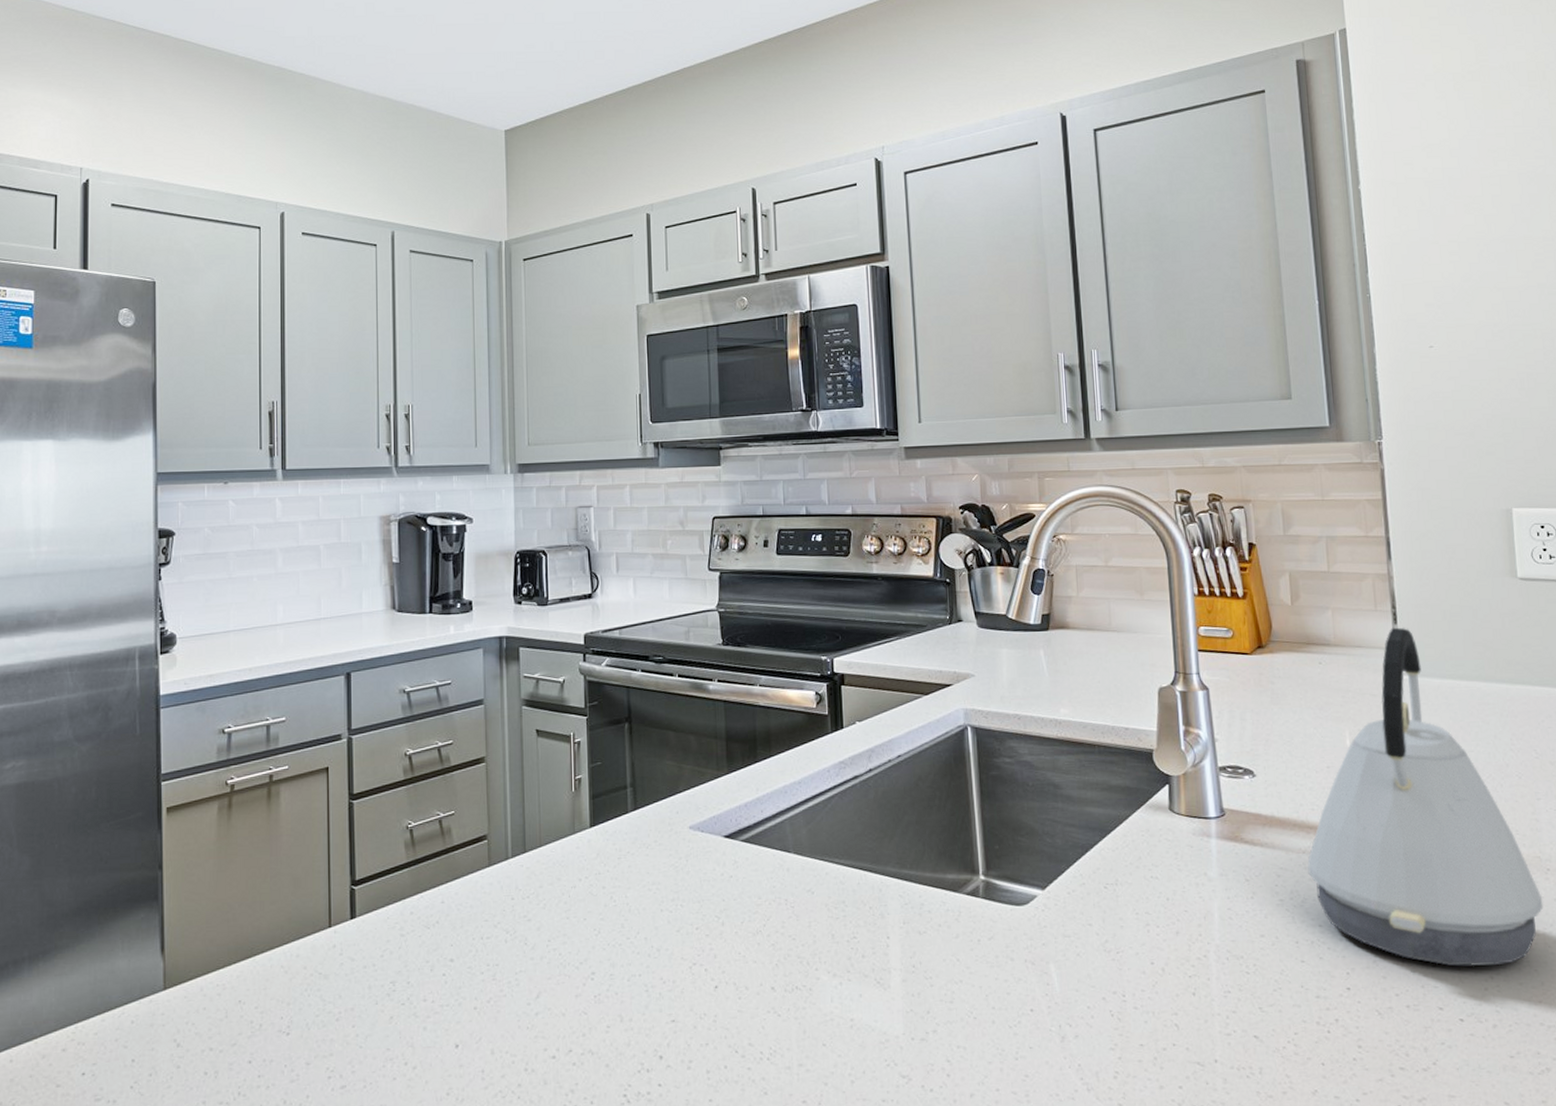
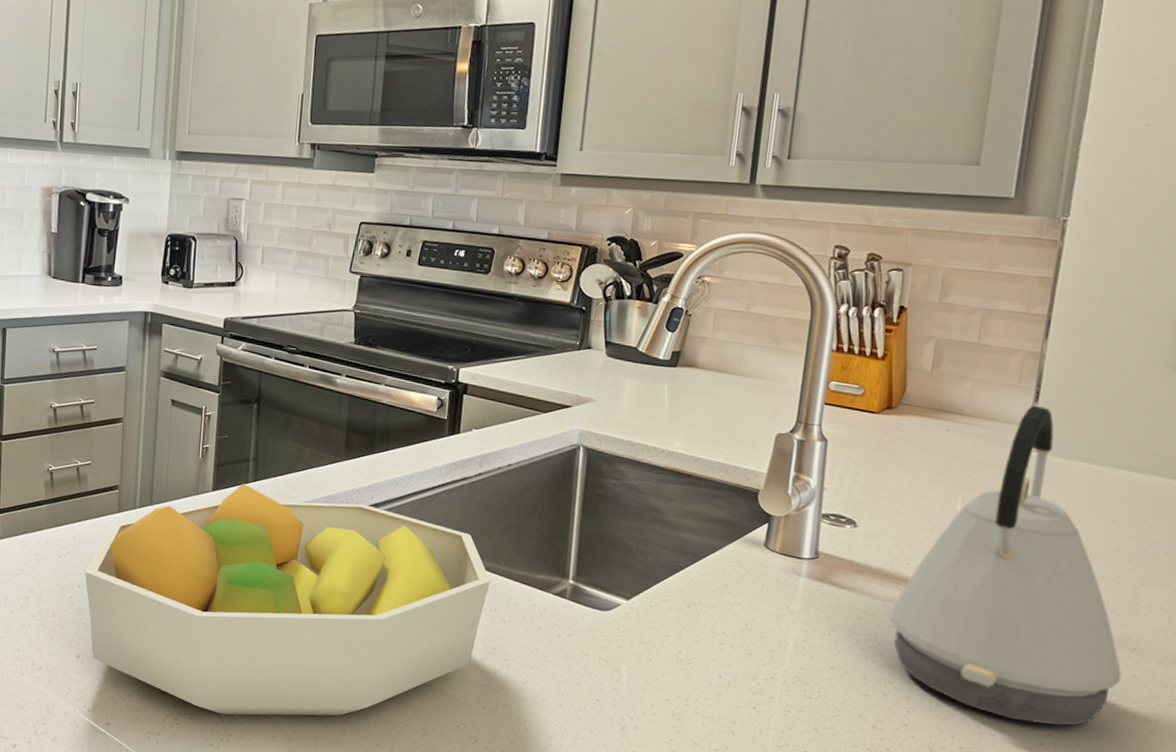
fruit bowl: none [456,813,899,1093] -> present [84,483,490,716]

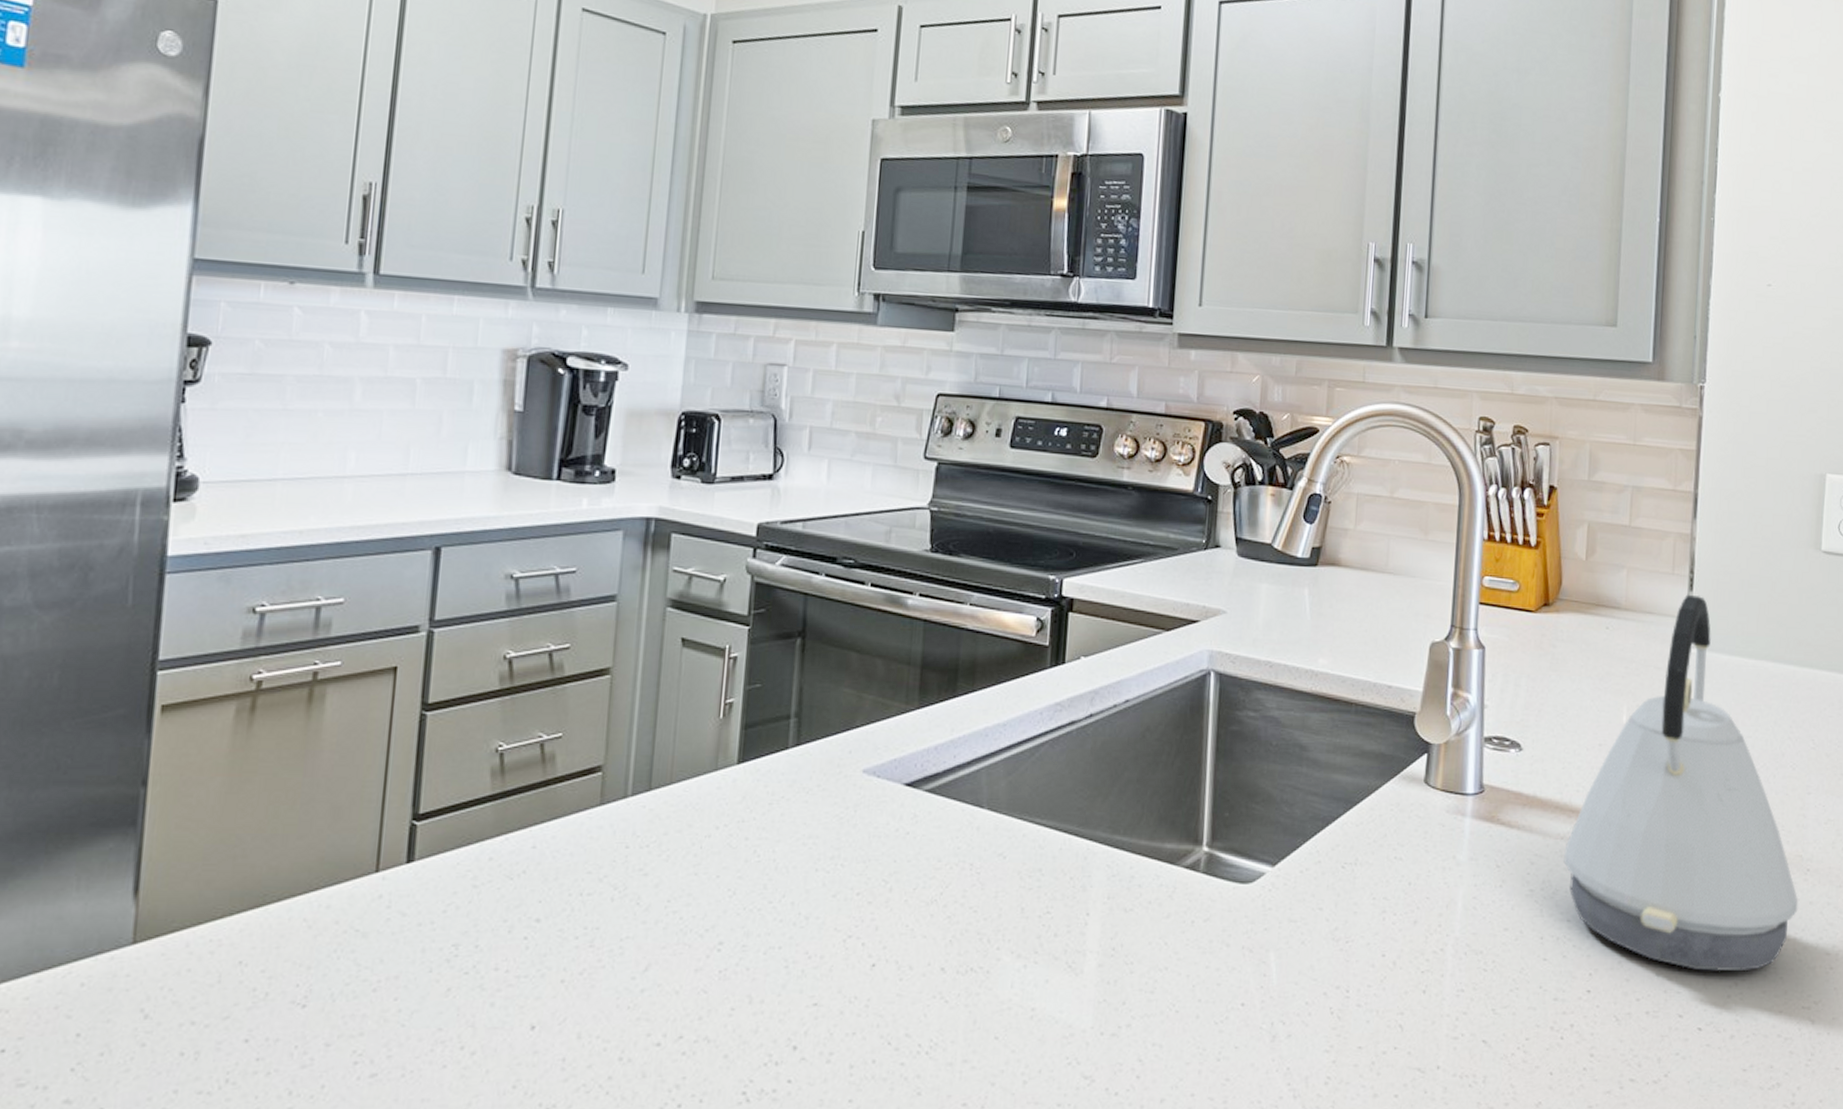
fruit bowl: present [84,483,490,716] -> none [547,749,1107,1090]

